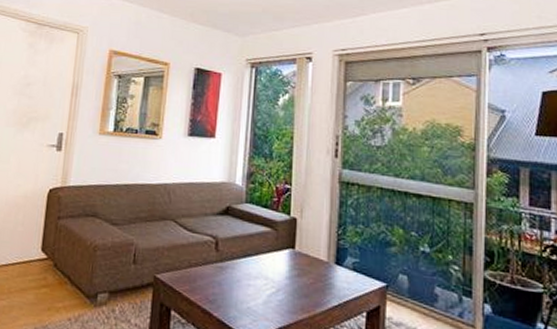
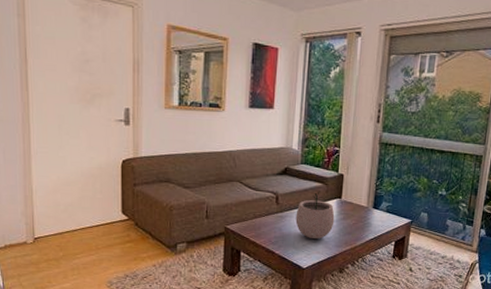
plant pot: none [238,237,287,301] -> present [295,191,335,240]

